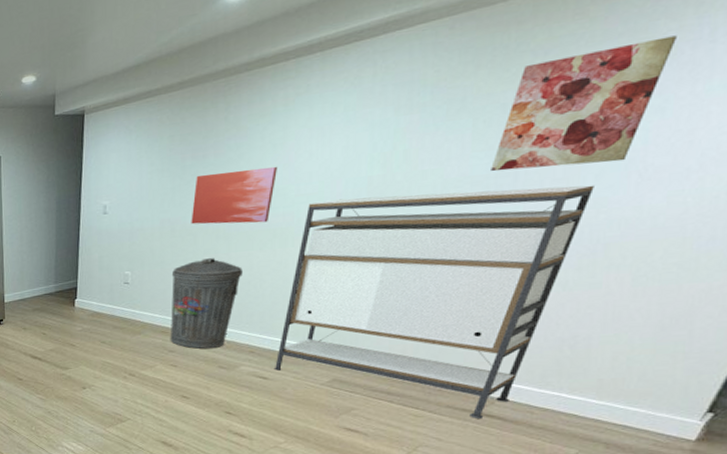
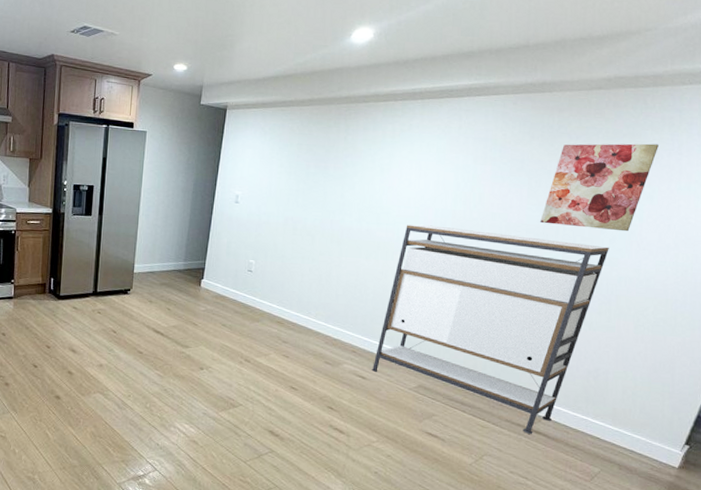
trash can: present [170,257,243,349] -> none [284,258,351,344]
wall art: present [191,166,278,224] -> none [310,183,384,235]

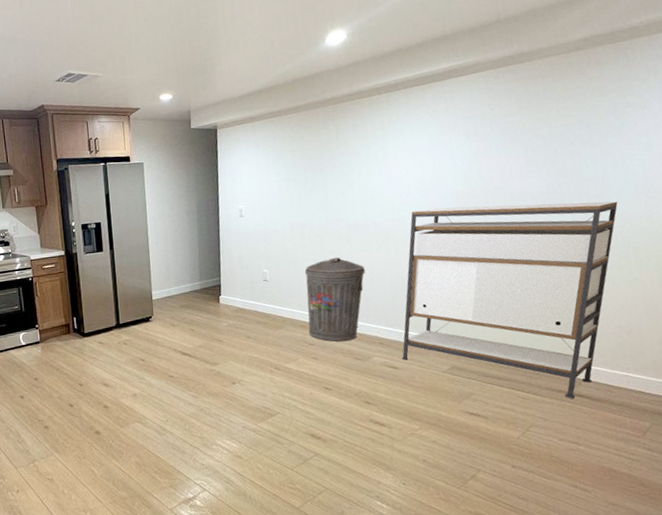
trash can: none [284,258,351,344] -> present [304,257,365,342]
wall art: present [540,143,659,232] -> none [543,93,648,189]

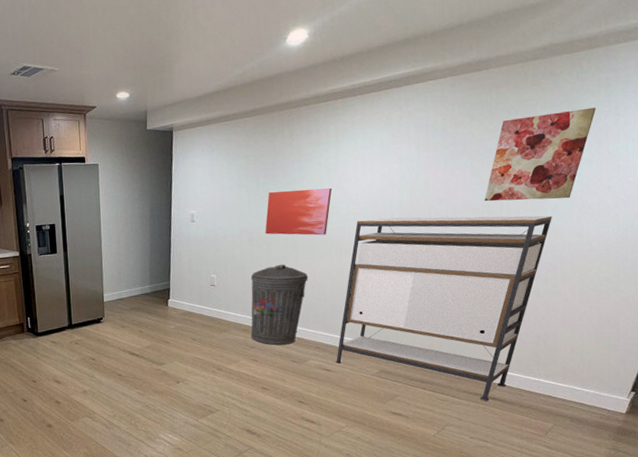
wall art: none [316,179,383,228] -> present [265,187,333,236]
wall art: none [543,93,648,189] -> present [484,107,596,202]

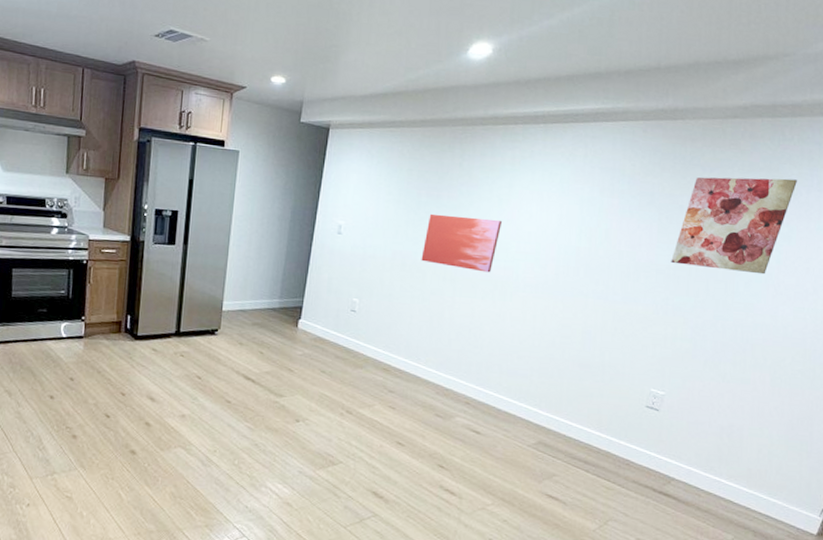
trash can: present [250,264,308,345] -> none [391,298,465,394]
shelving unit: present [335,216,552,401] -> none [486,262,744,497]

